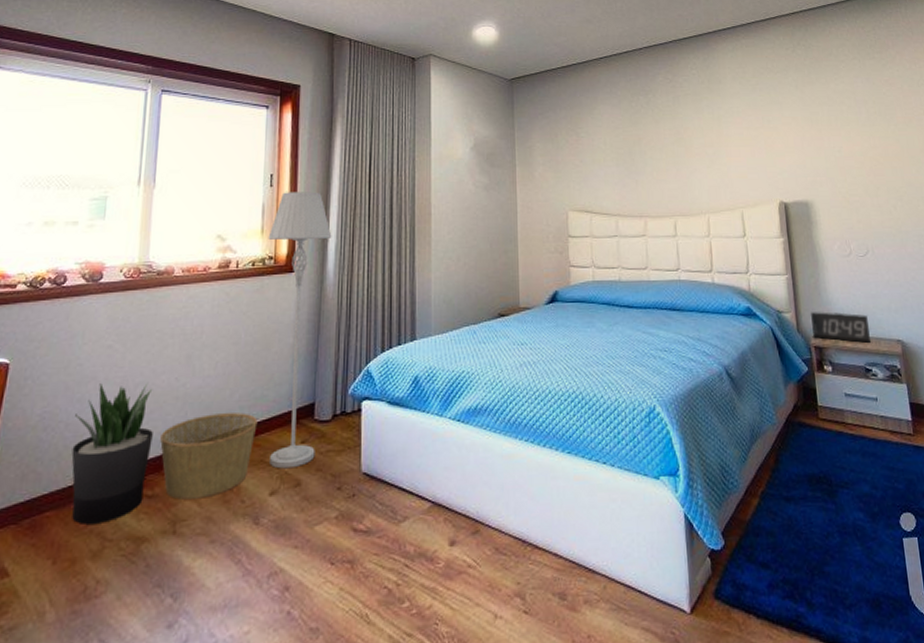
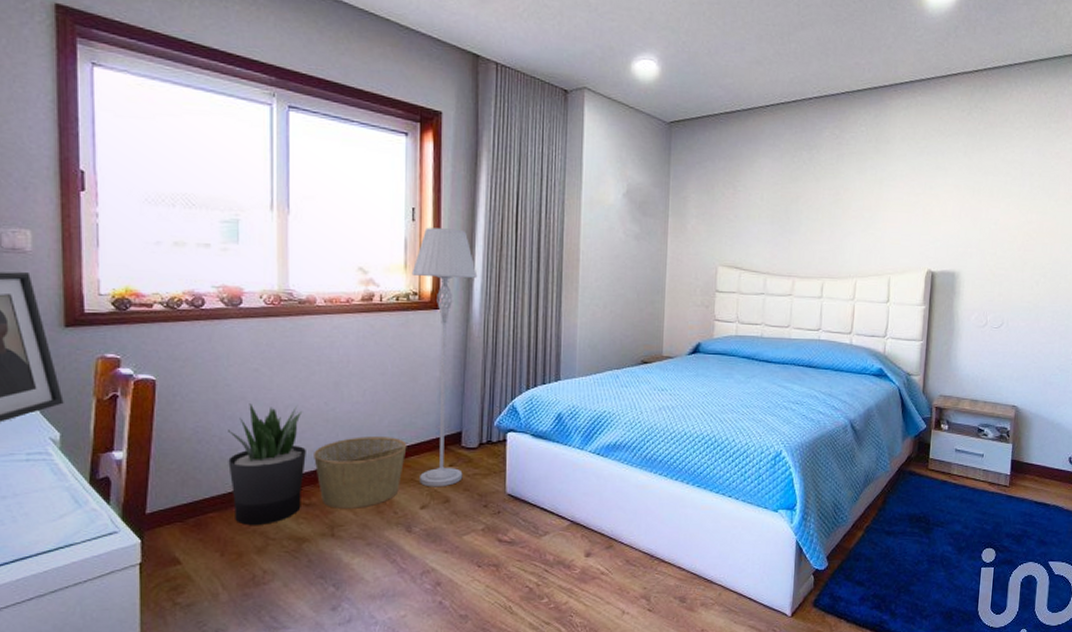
alarm clock: present [811,312,871,343] -> none [936,376,990,406]

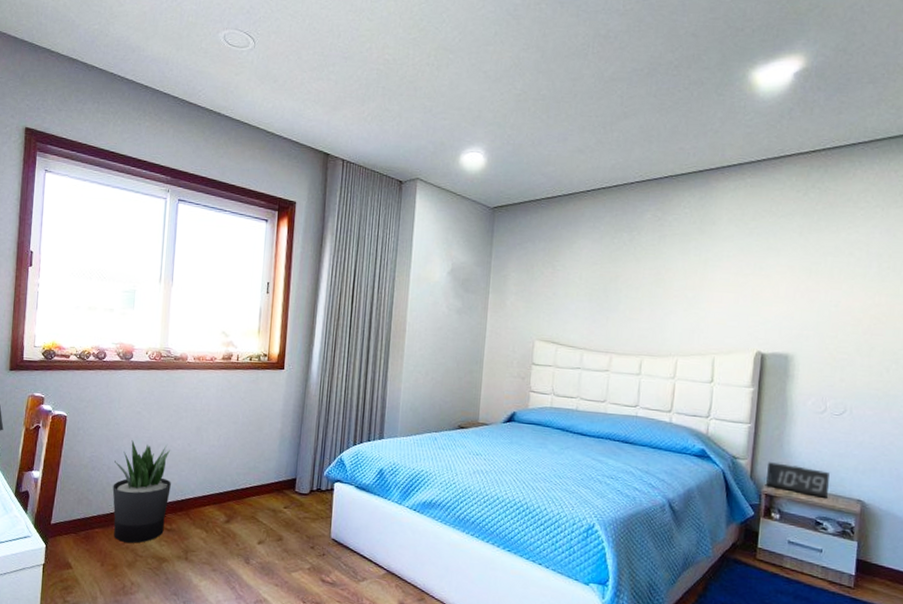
basket: present [314,437,407,509] -> none [176,475,251,538]
floor lamp: present [411,227,478,487] -> none [259,299,317,527]
alarm clock: none [936,376,990,406] -> present [766,462,830,498]

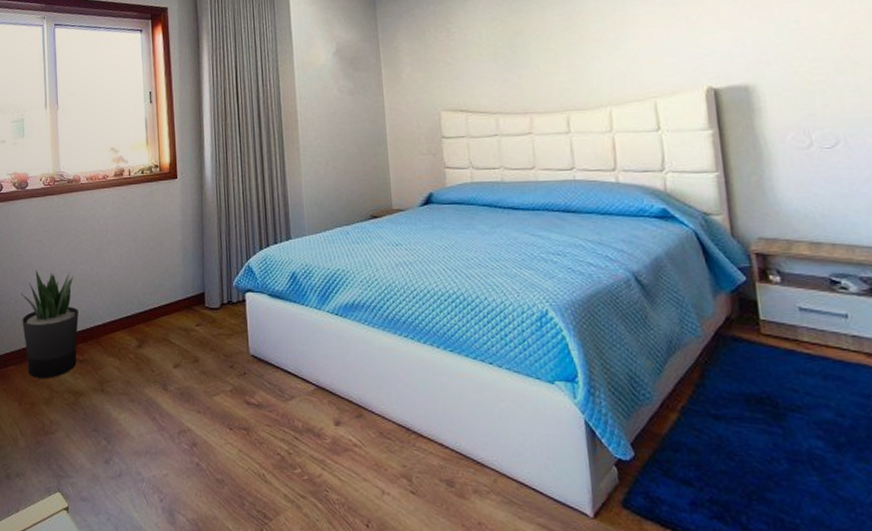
alarm clock: present [766,462,830,498] -> none [751,214,839,250]

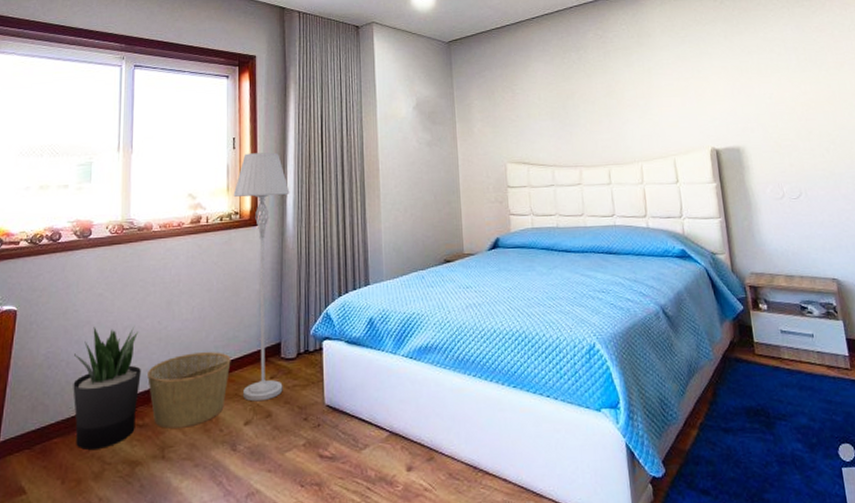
basket: none [84,298,159,366] -> present [147,352,231,429]
floor lamp: none [152,105,209,347] -> present [233,152,290,402]

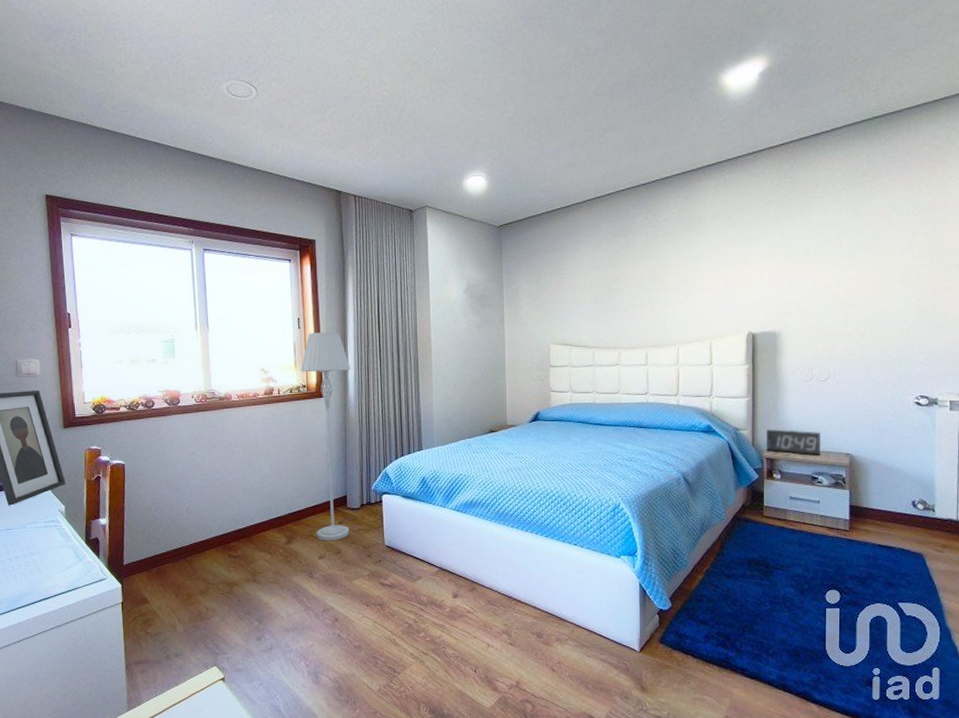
planter: present [73,326,141,450] -> none [176,479,232,573]
basket: present [147,352,231,429] -> none [237,501,306,559]
alarm clock: none [745,253,805,282] -> present [767,429,820,456]

